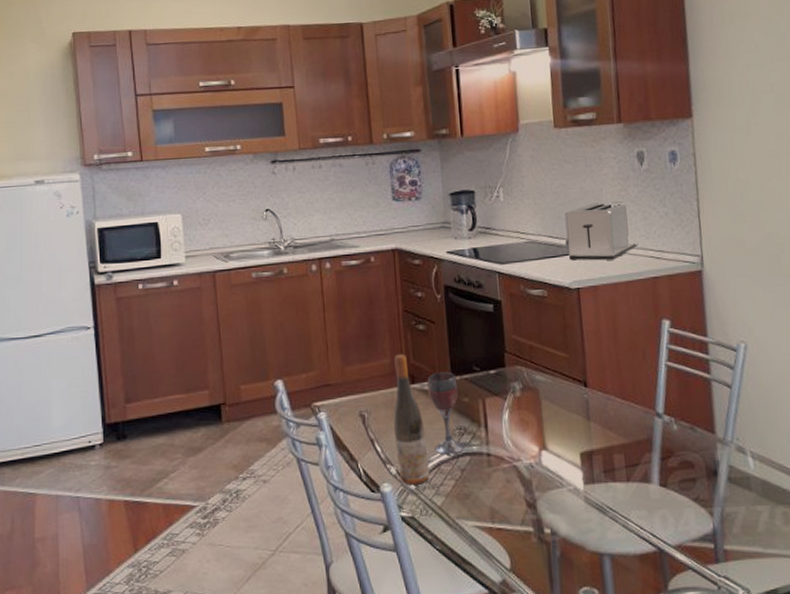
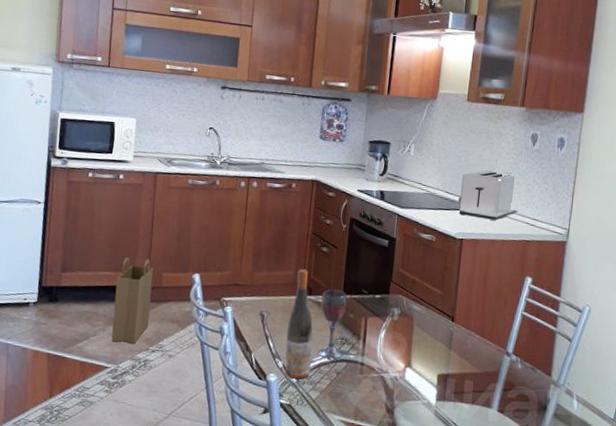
shopping bag: none [189,372,234,476] -> present [111,257,153,345]

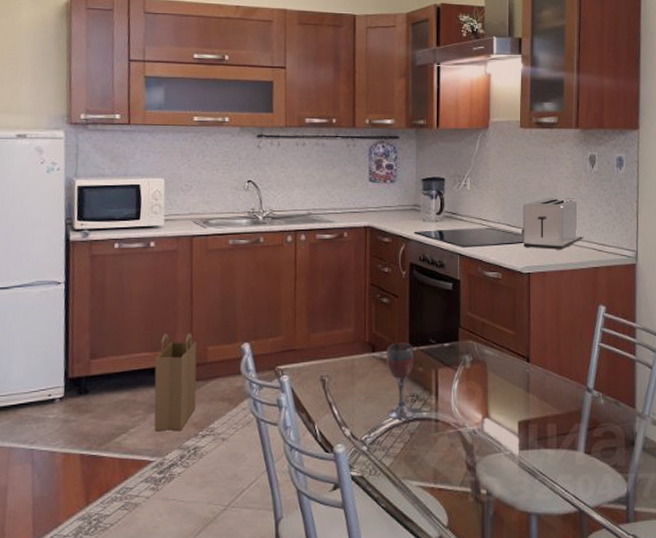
wine bottle: present [284,268,313,379] -> none [351,323,382,447]

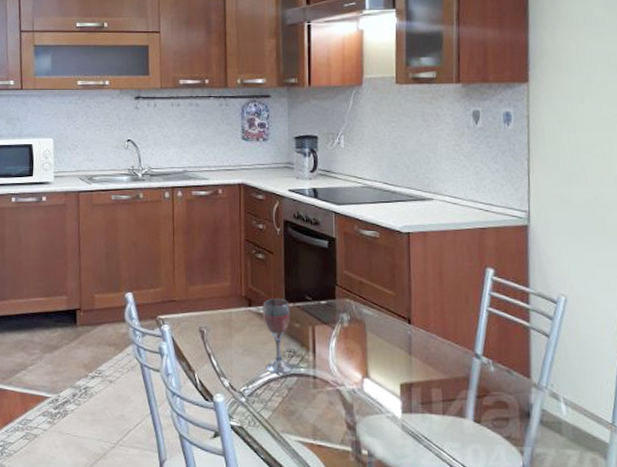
shopping bag: present [154,332,197,432] -> none [48,281,86,372]
toaster: present [522,198,584,250] -> none [400,155,468,209]

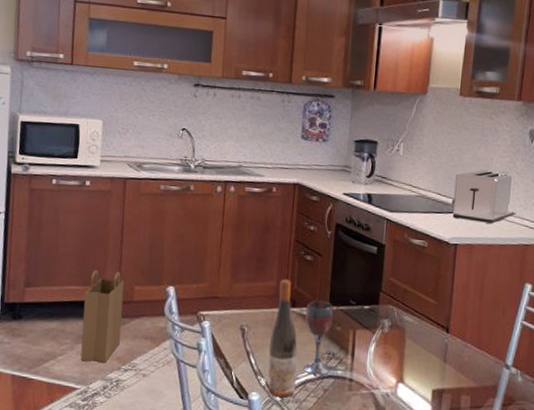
shopping bag: none [48,281,86,372] -> present [80,270,124,364]
wine bottle: none [229,278,260,398] -> present [267,278,298,398]
toaster: none [400,155,468,209] -> present [452,169,516,224]

